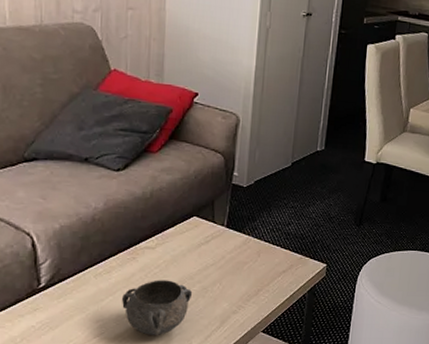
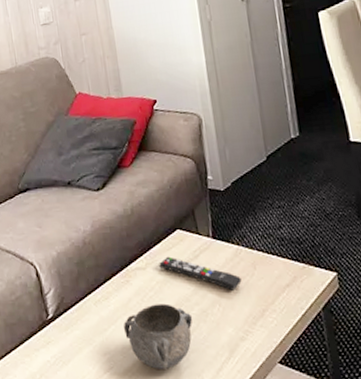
remote control: none [169,239,245,273] -> present [159,256,242,291]

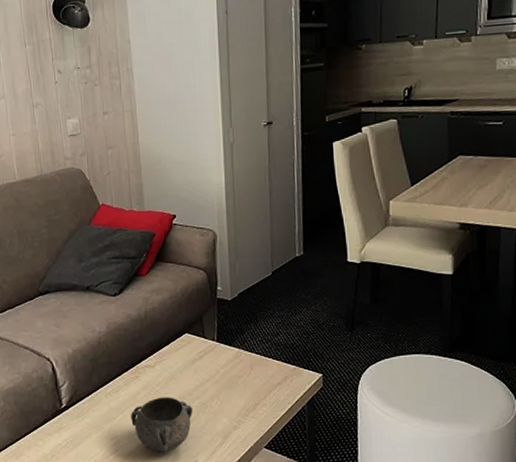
remote control: present [159,256,242,291] -> none [167,356,239,387]

